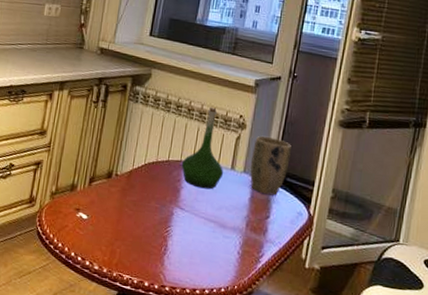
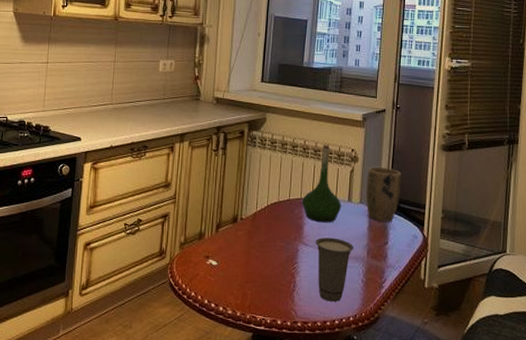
cup: none [190,203,232,271] -> present [315,237,353,302]

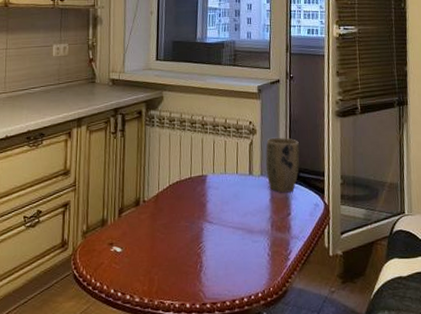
vase: present [302,144,342,223] -> none [203,118,244,199]
cup: present [315,237,353,302] -> none [219,213,257,279]

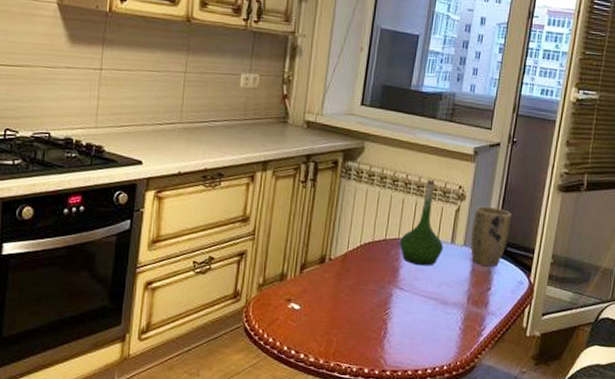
vase: none [203,118,244,199] -> present [399,179,444,266]

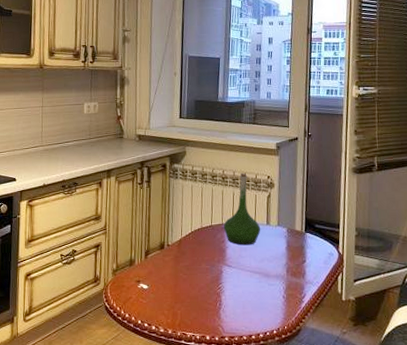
plant pot: present [471,206,511,267] -> none [283,191,316,242]

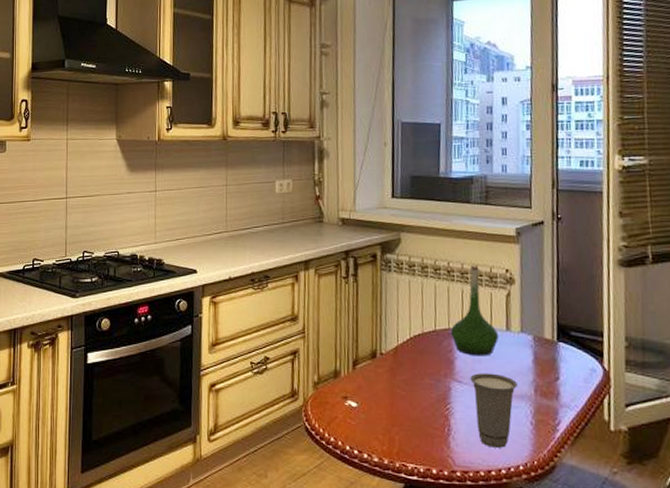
cup: none [237,258,274,317] -> present [470,373,517,448]

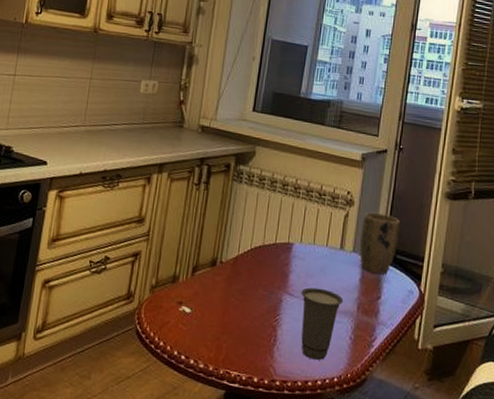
vase: present [450,265,499,356] -> none [289,184,333,272]
plant pot: none [526,288,571,354] -> present [360,212,400,275]

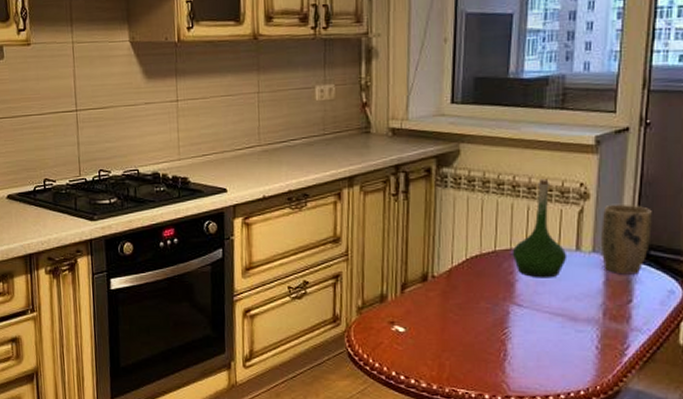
vase: none [289,184,333,272] -> present [512,178,568,278]
cup: present [301,287,343,360] -> none [531,296,584,373]

